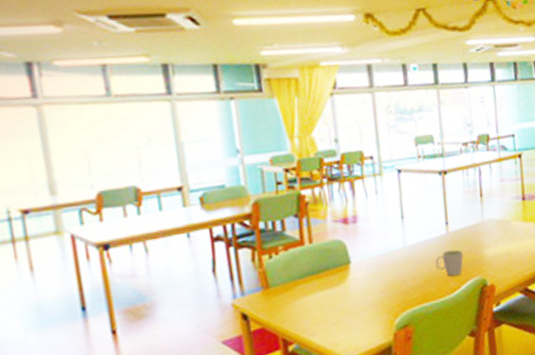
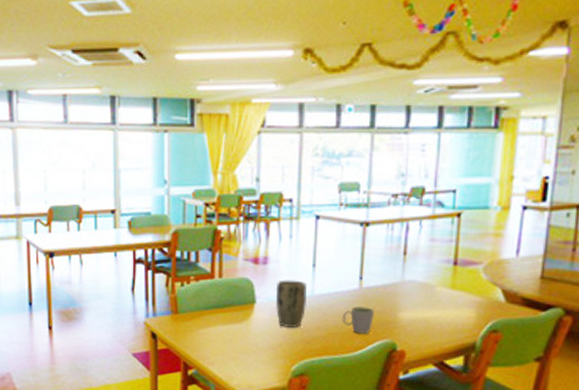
plant pot: none [368,234,401,283] -> present [275,280,307,327]

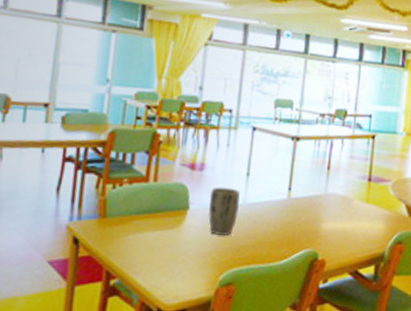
mug: present [341,306,374,334] -> none [270,216,300,243]

